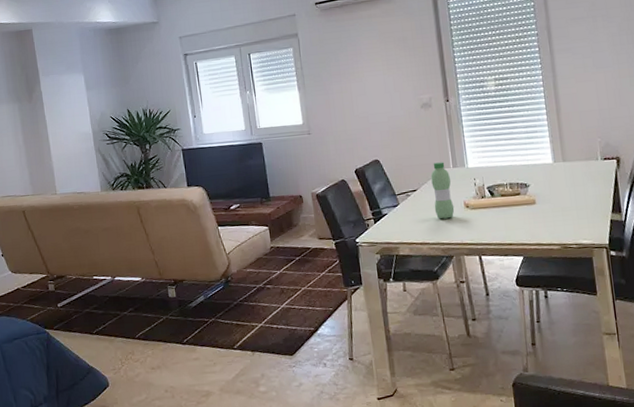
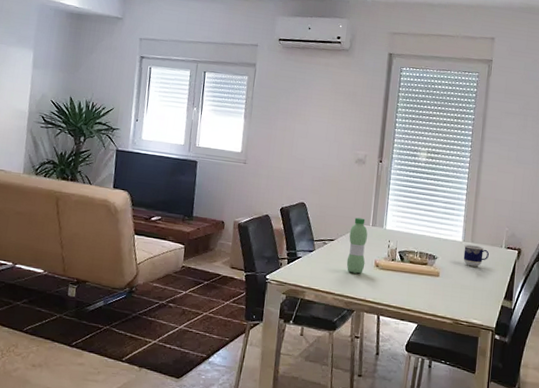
cup: none [556,163,585,187] -> present [463,244,489,267]

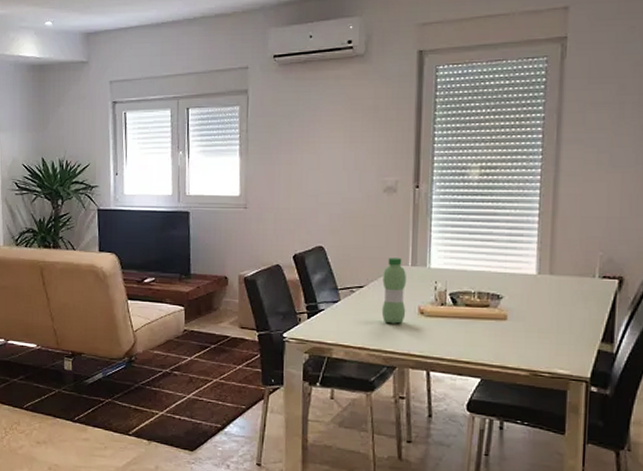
cup: present [463,244,489,267] -> none [539,277,576,305]

